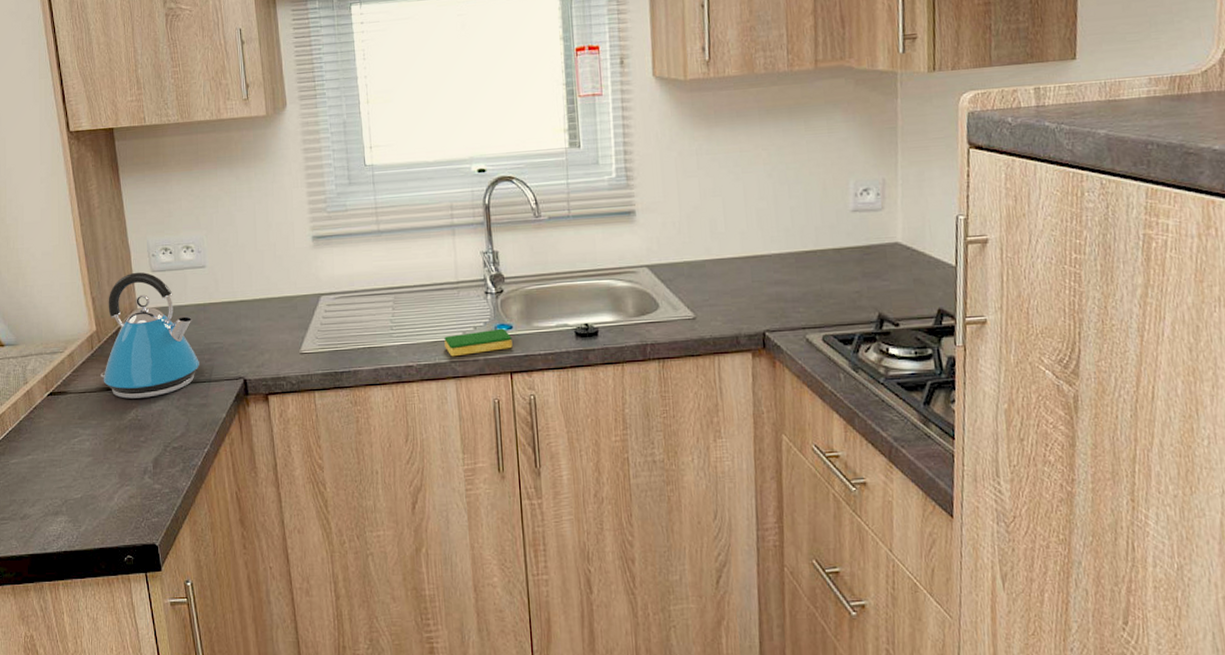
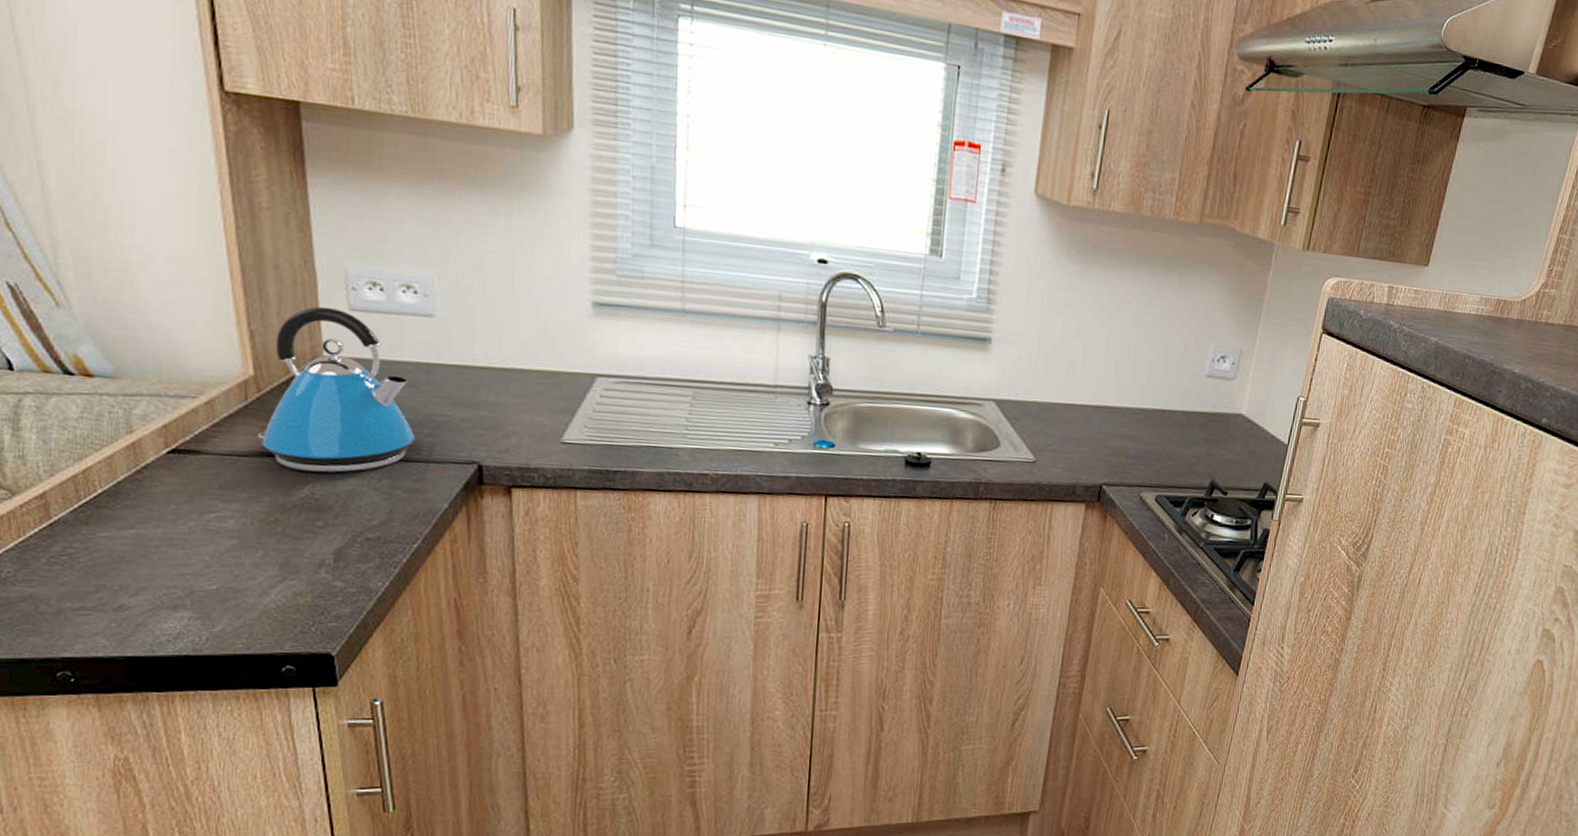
dish sponge: present [444,328,513,357] -> none [750,445,833,471]

